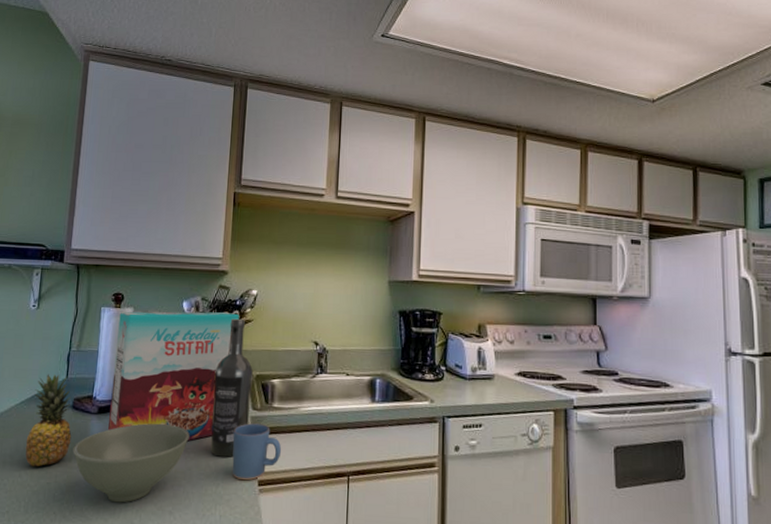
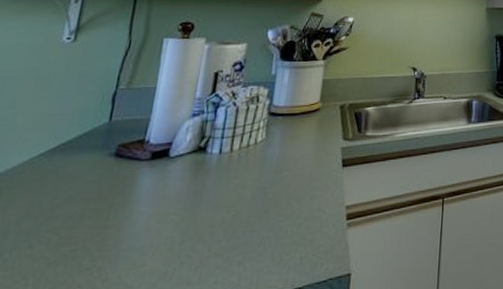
fruit: present [25,374,72,467] -> none [40,118,114,233]
bowl: present [72,423,190,503] -> none [111,163,269,262]
cereal box: present [108,311,239,441] -> none [163,40,333,180]
wine bottle: present [211,318,254,457] -> none [293,46,347,194]
mug: present [232,423,282,481] -> none [317,154,375,216]

